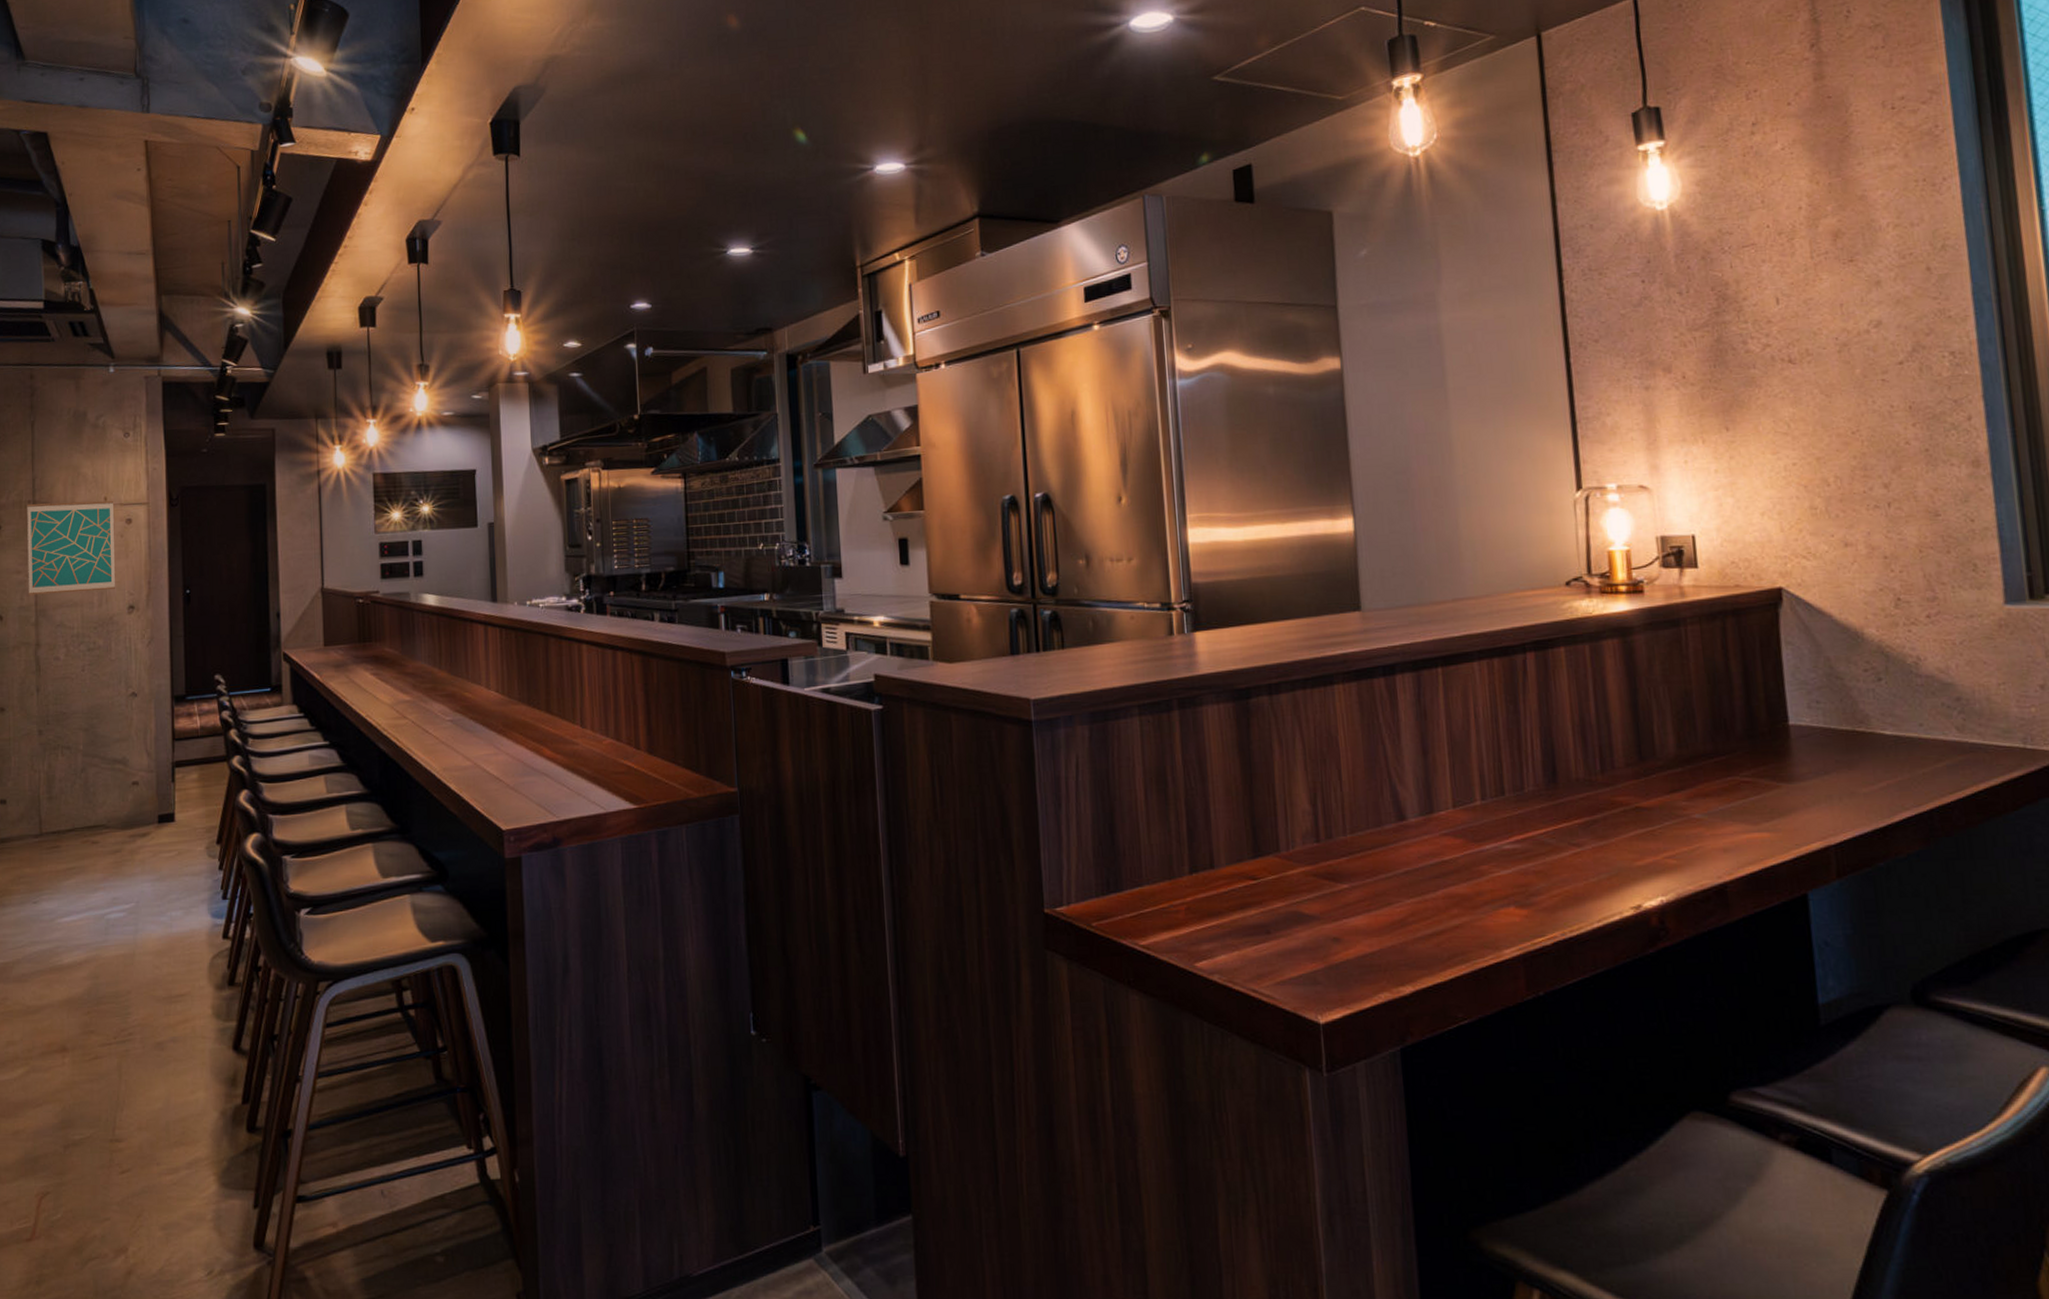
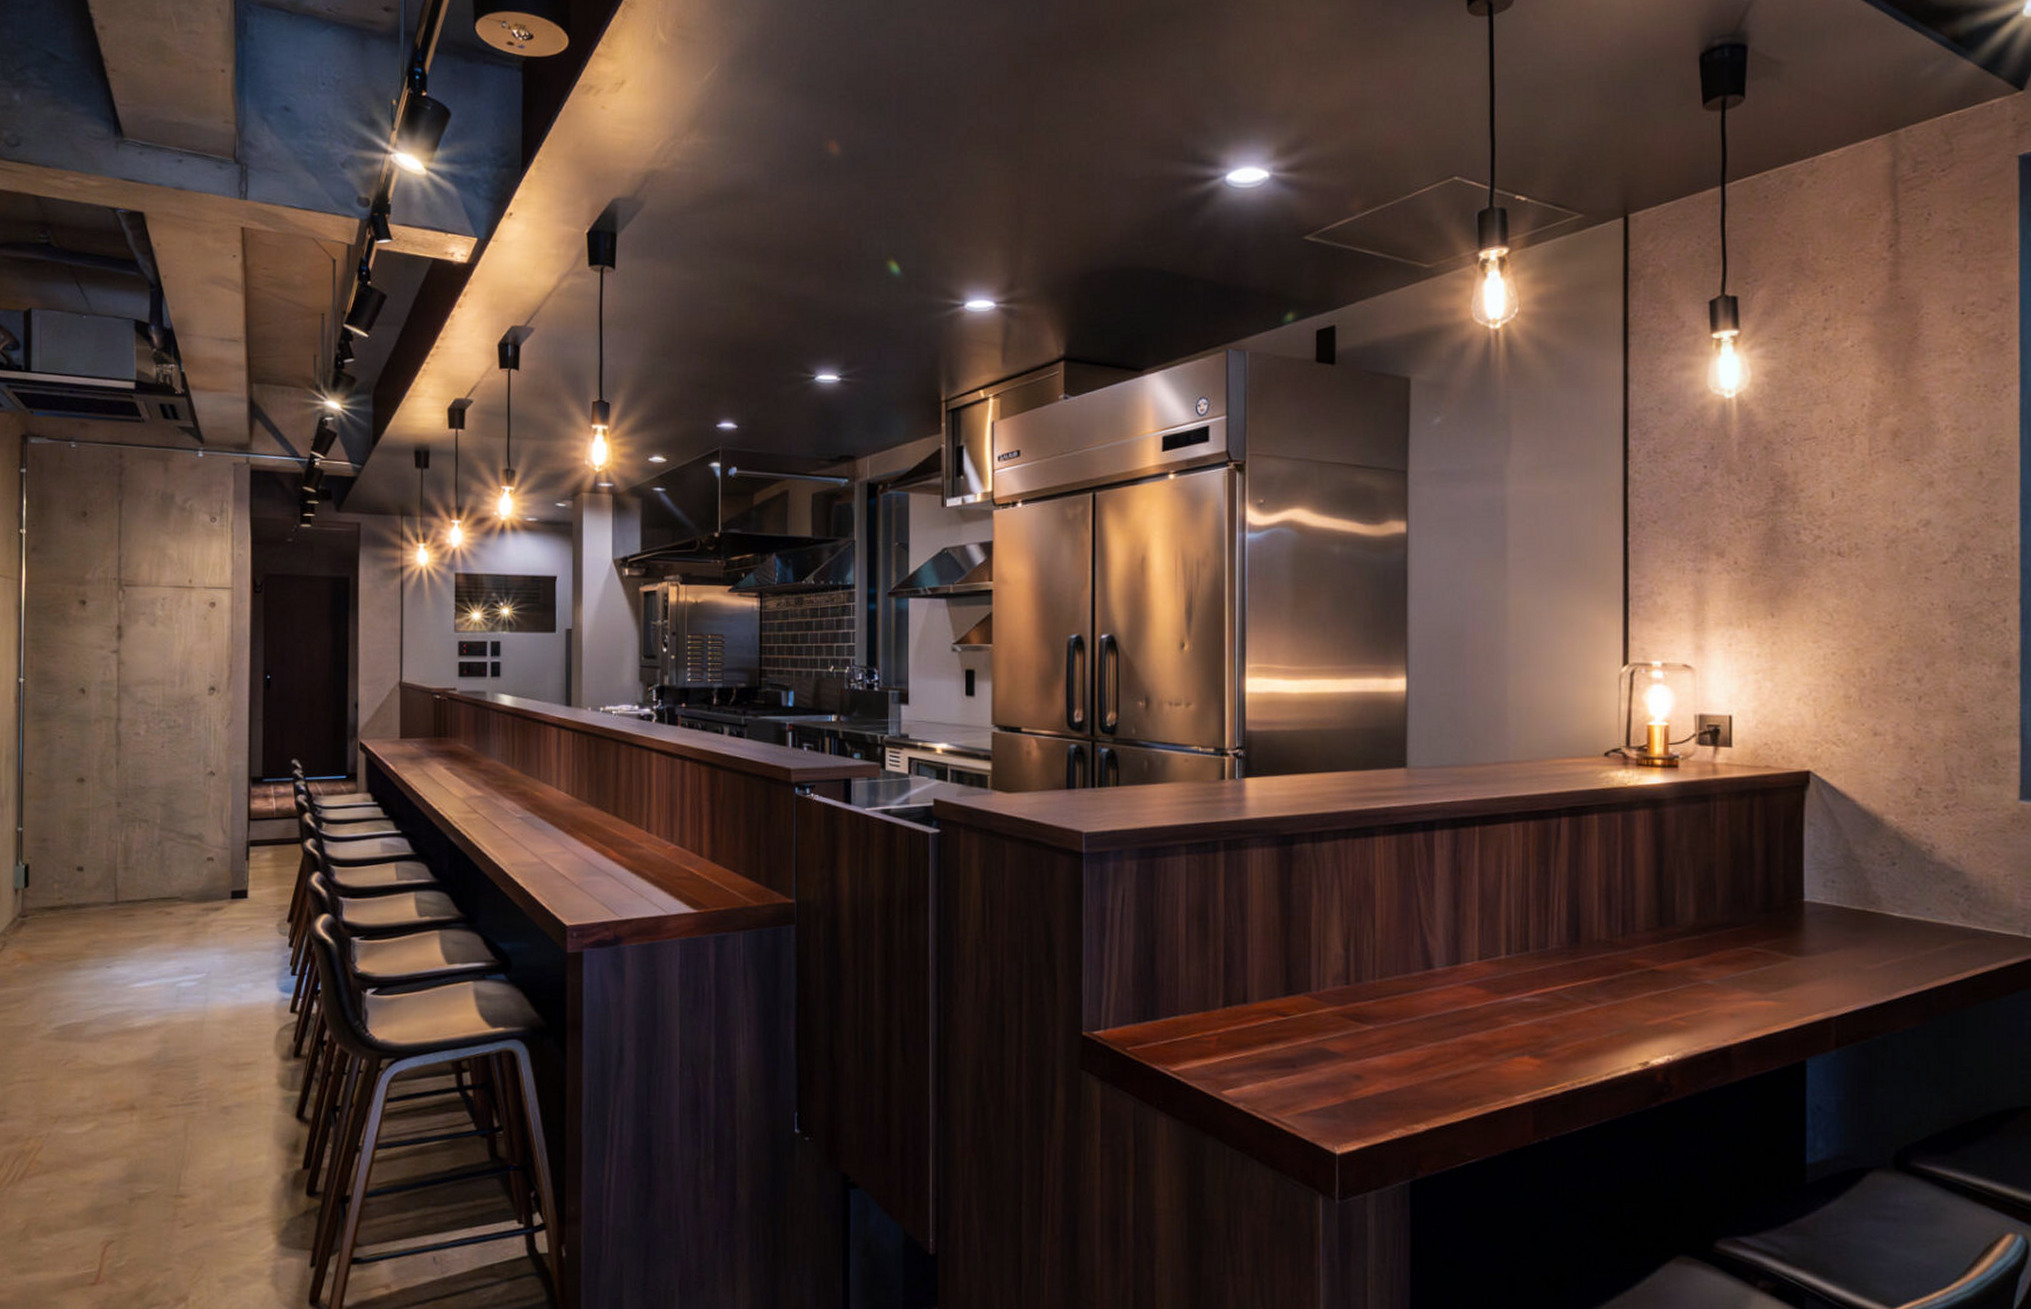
wall art: present [27,500,115,595] -> none [111,581,198,671]

